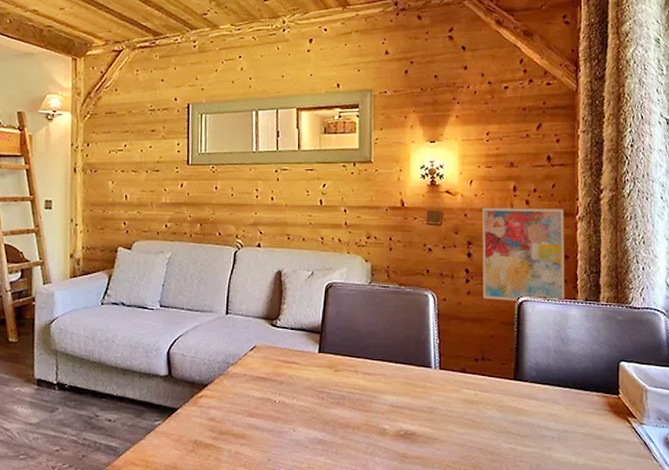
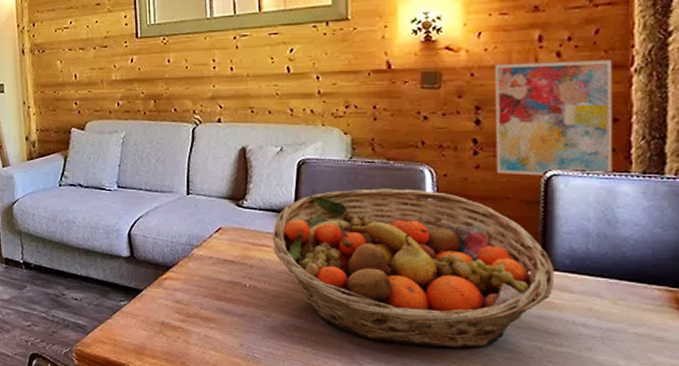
fruit basket: none [301,310,524,453] -> present [272,188,554,348]

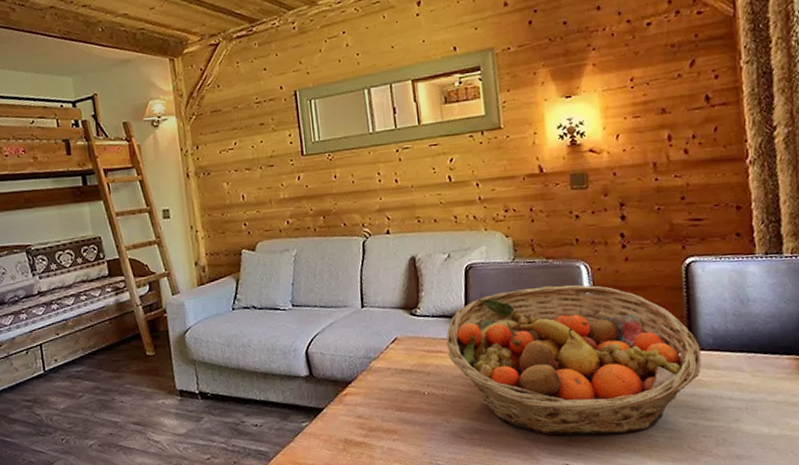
wall art: present [495,60,613,176] -> none [634,154,740,265]

